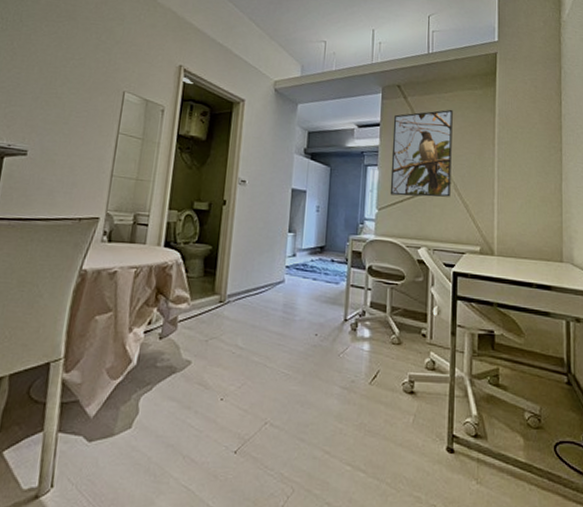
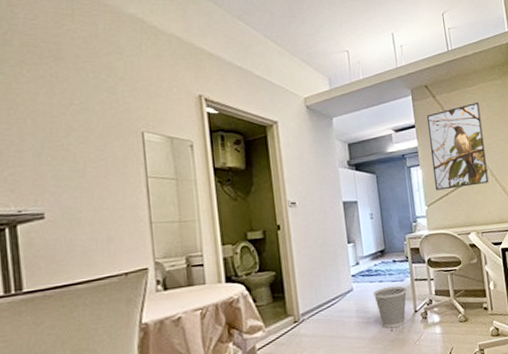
wastebasket: none [304,286,340,333] -> present [373,286,407,329]

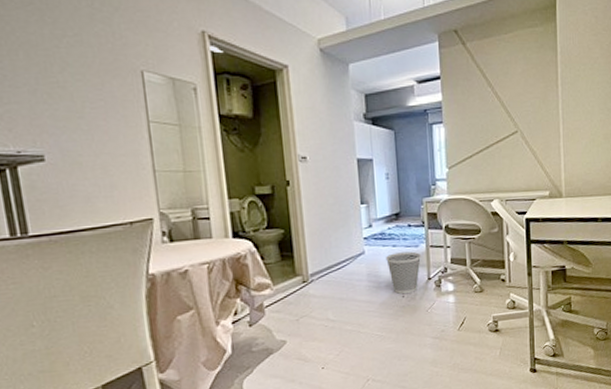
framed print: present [426,102,489,191] -> none [453,52,518,152]

